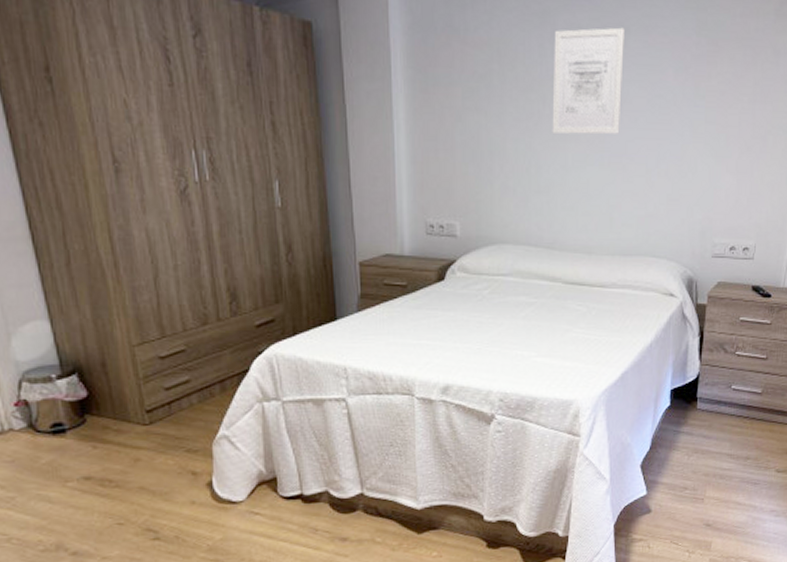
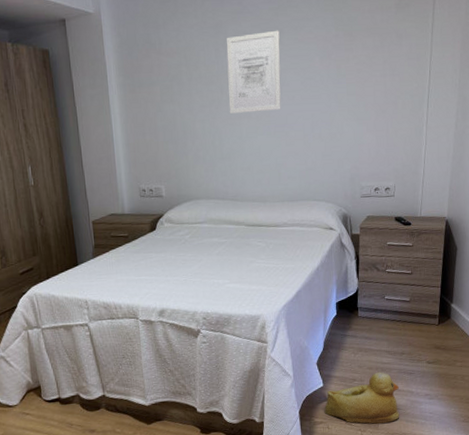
rubber duck: none [645,480,739,544] -> present [324,372,400,424]

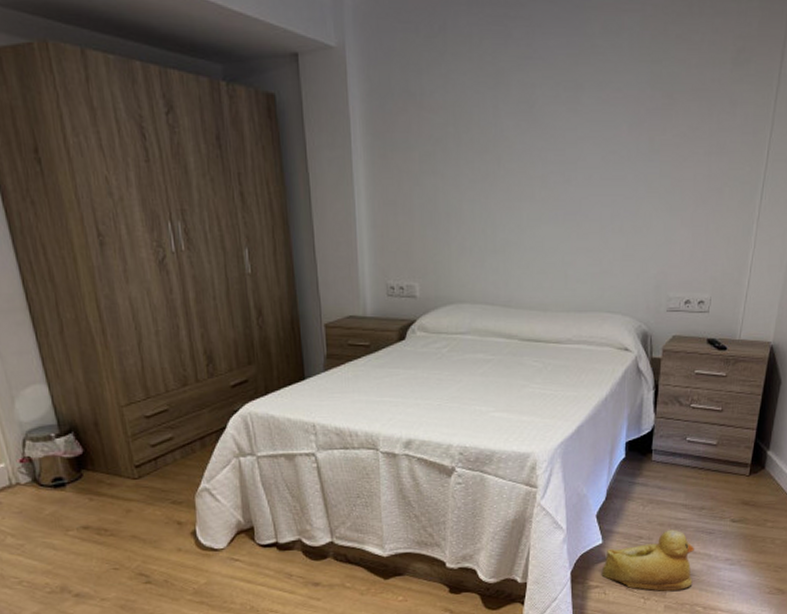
wall art: present [226,30,281,114] -> none [507,84,578,193]

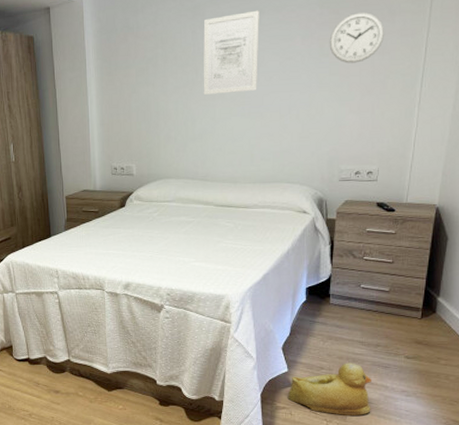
wall art: none [507,84,578,193] -> present [203,10,259,95]
wall clock: none [660,98,725,164] -> present [329,12,385,63]

